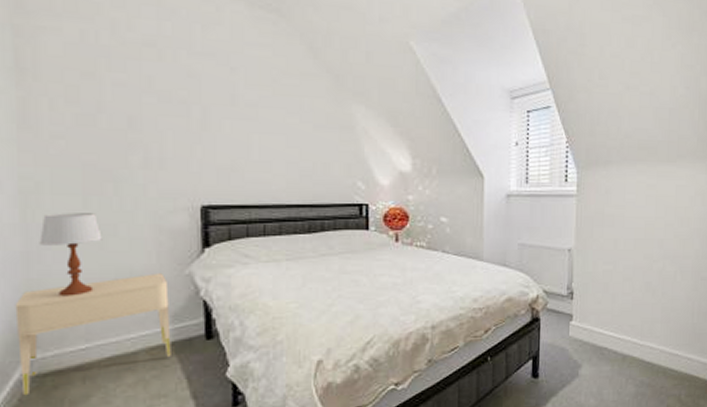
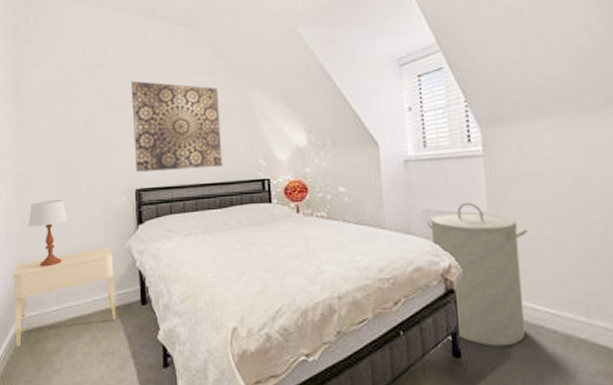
wall art: none [198,71,314,187] -> present [131,81,222,172]
laundry hamper: none [521,238,605,367] -> present [427,202,528,347]

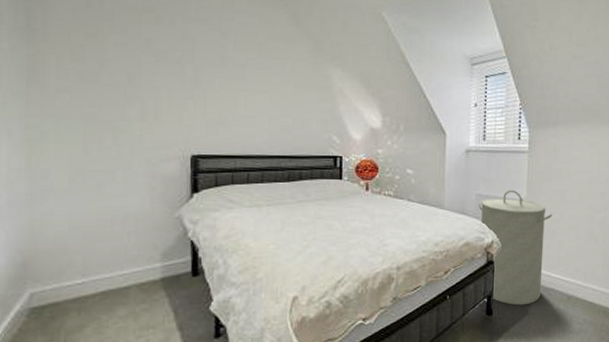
nightstand: present [13,247,116,347] -> none [18,216,160,326]
table lamp: present [28,200,68,267] -> none [43,159,101,235]
wall art: present [131,81,222,172] -> none [191,35,295,140]

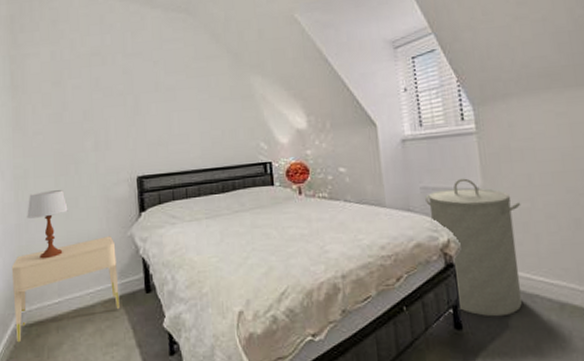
nightstand: none [18,216,160,326] -> present [11,236,120,343]
table lamp: none [43,159,101,235] -> present [27,190,68,259]

